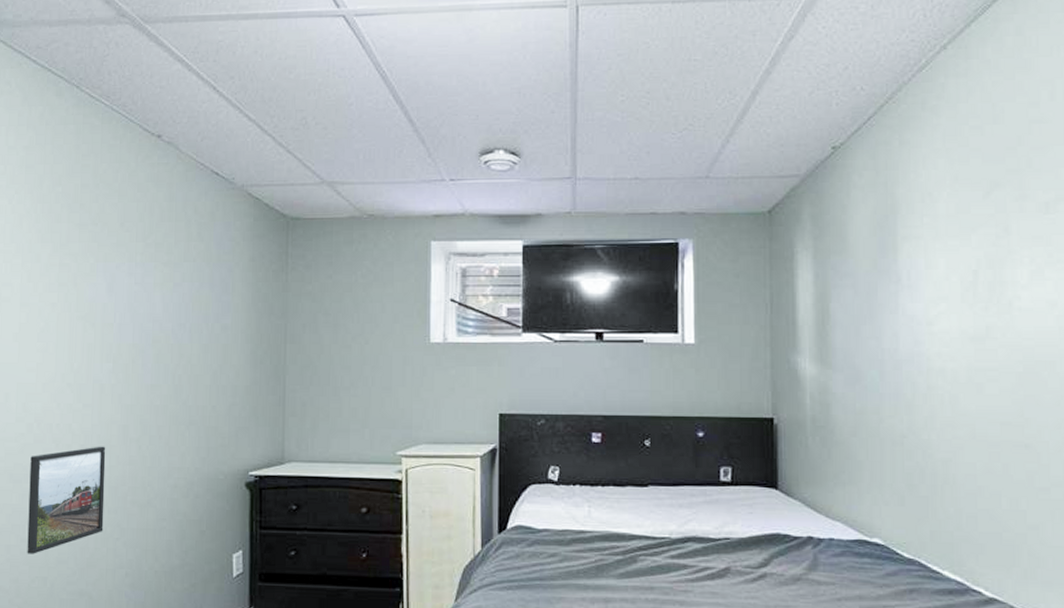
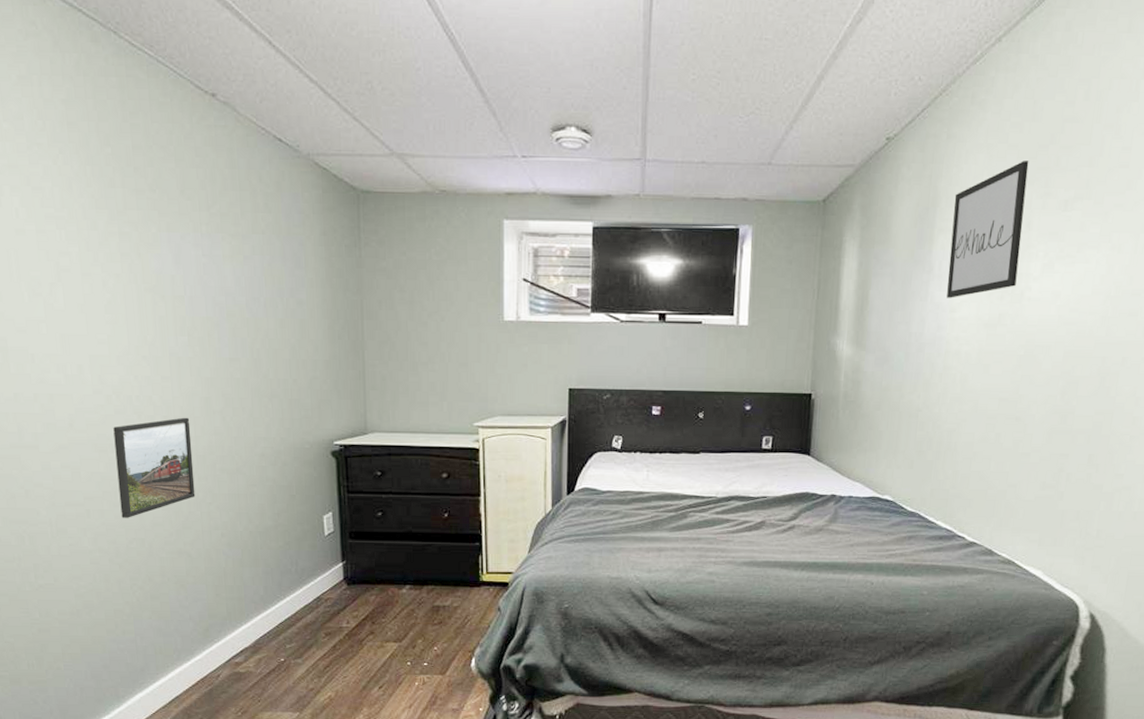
wall art: none [916,163,1001,310] -> present [947,161,1029,298]

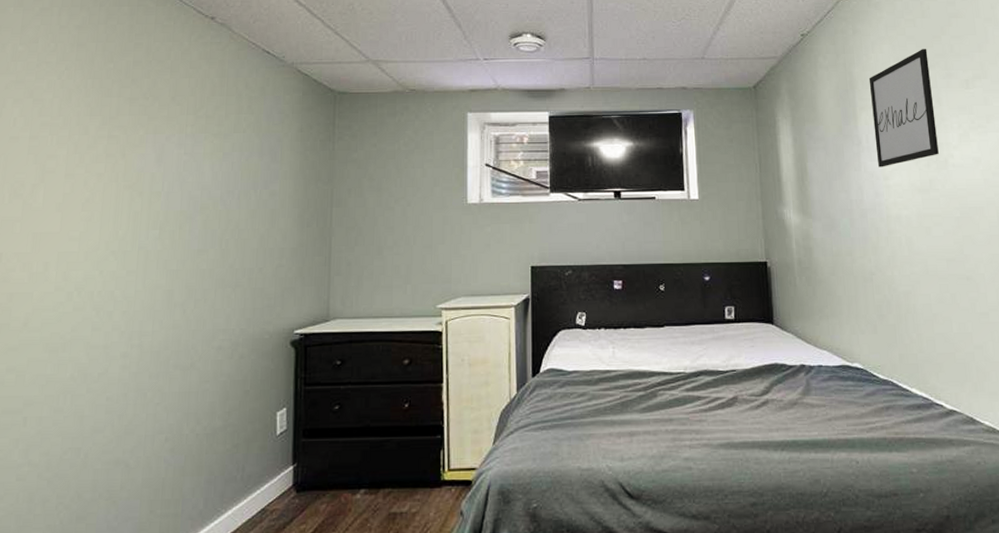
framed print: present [113,417,196,518] -> none [60,311,149,425]

